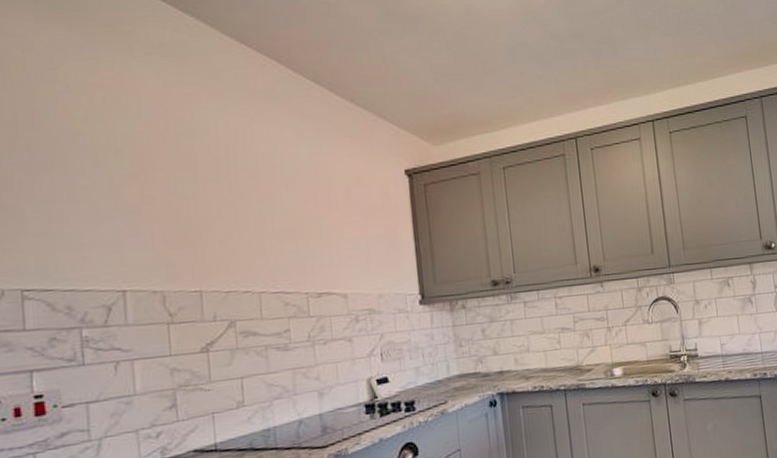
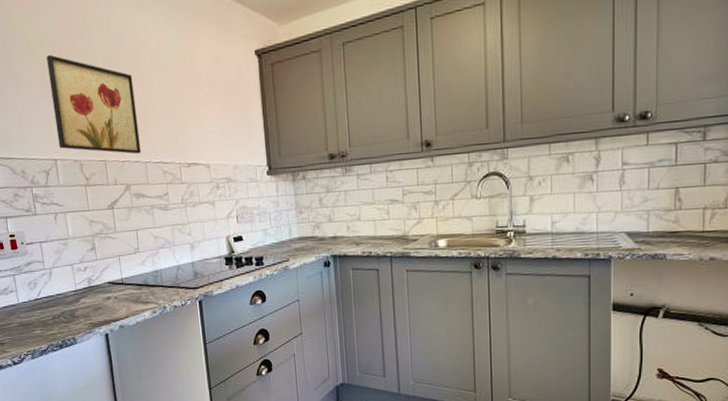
wall art: none [123,162,254,283] -> present [46,54,141,154]

